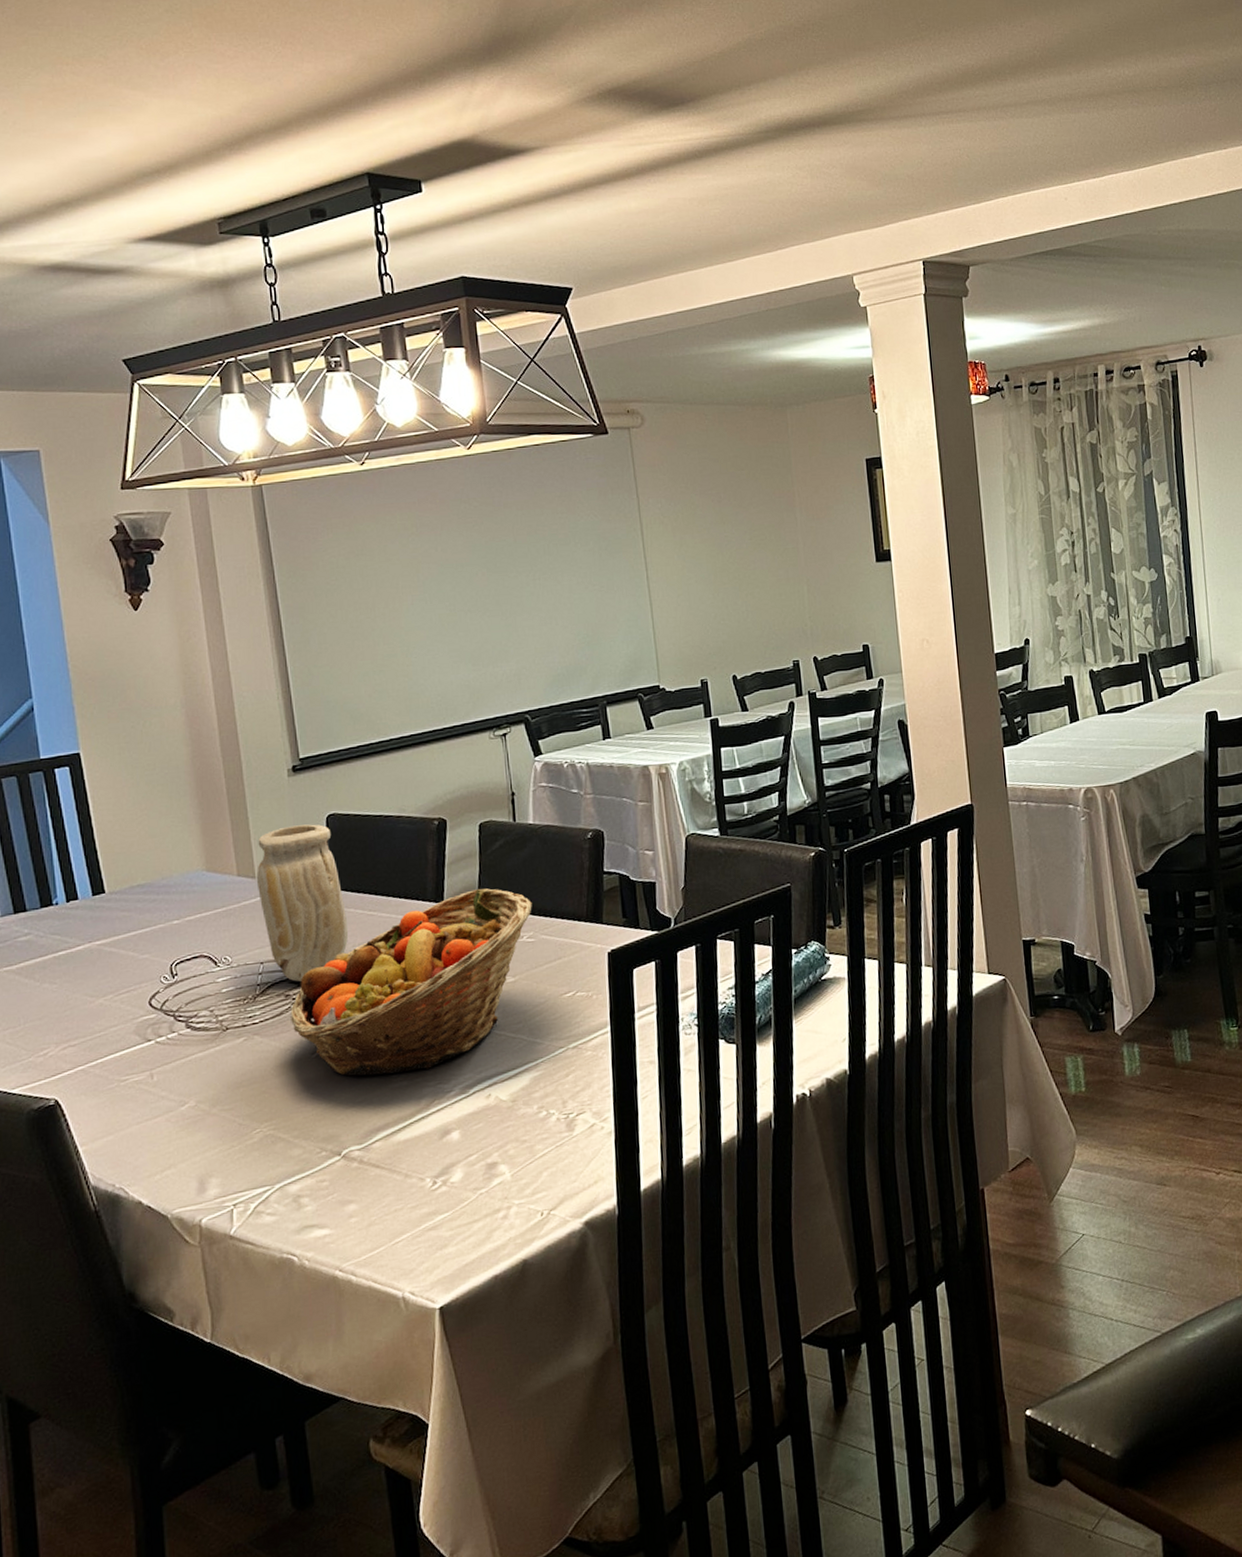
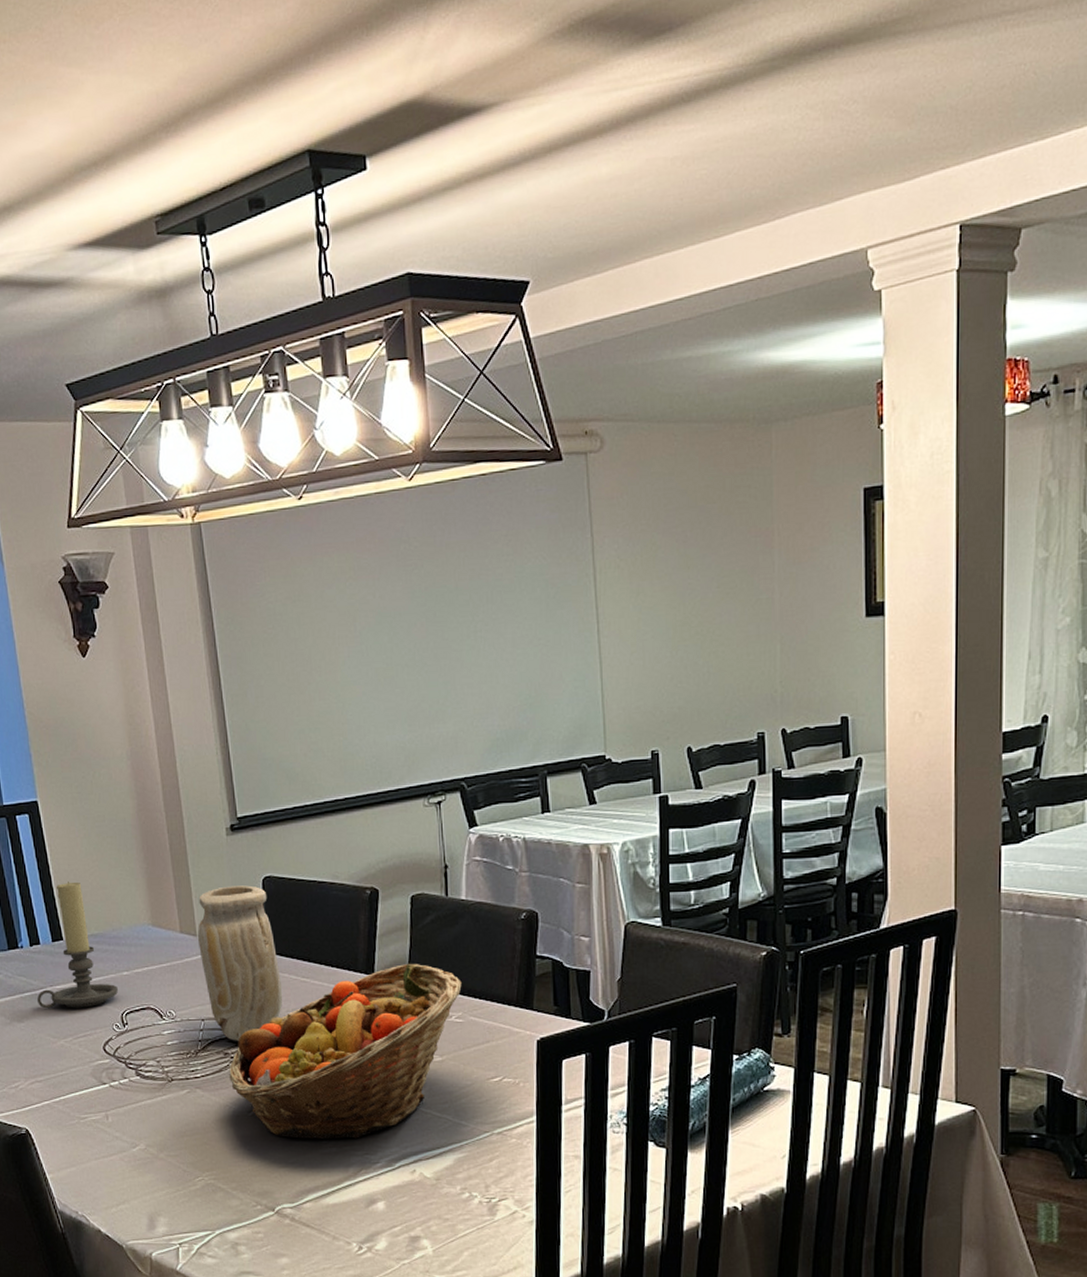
candle holder: none [73,832,167,967] -> present [37,882,118,1009]

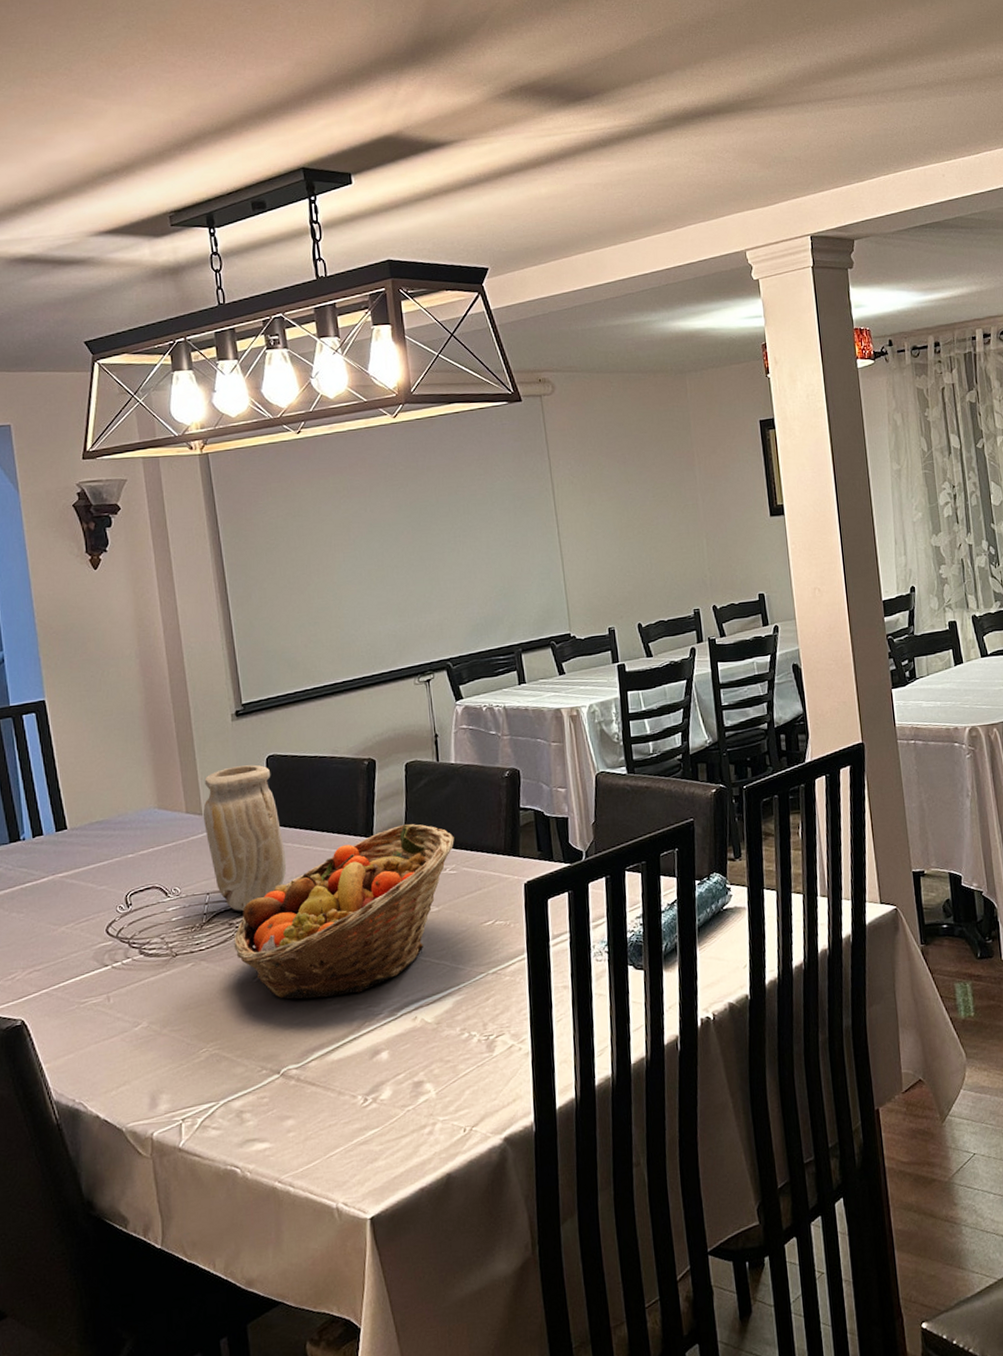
candle holder: present [37,882,118,1009] -> none [38,773,122,898]

